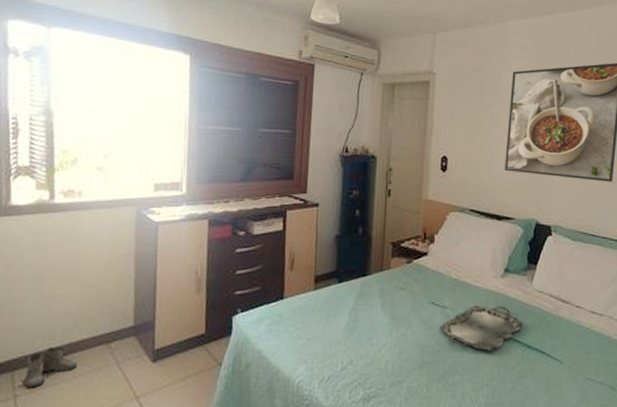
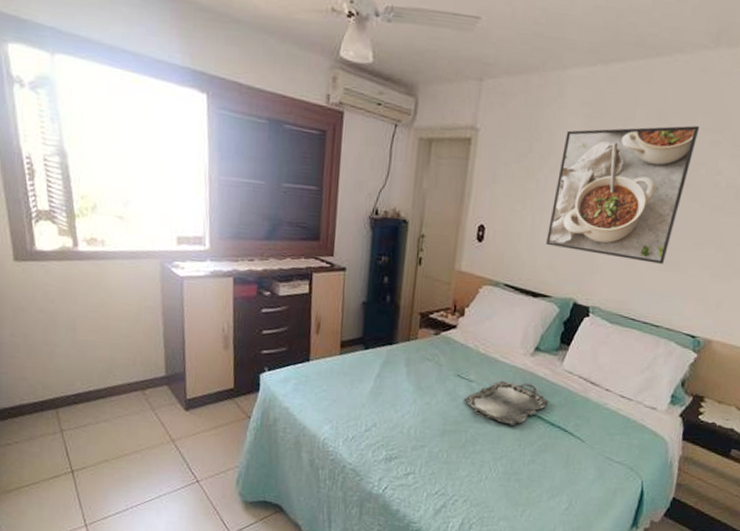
boots: present [22,346,77,388] -> none [67,389,115,425]

